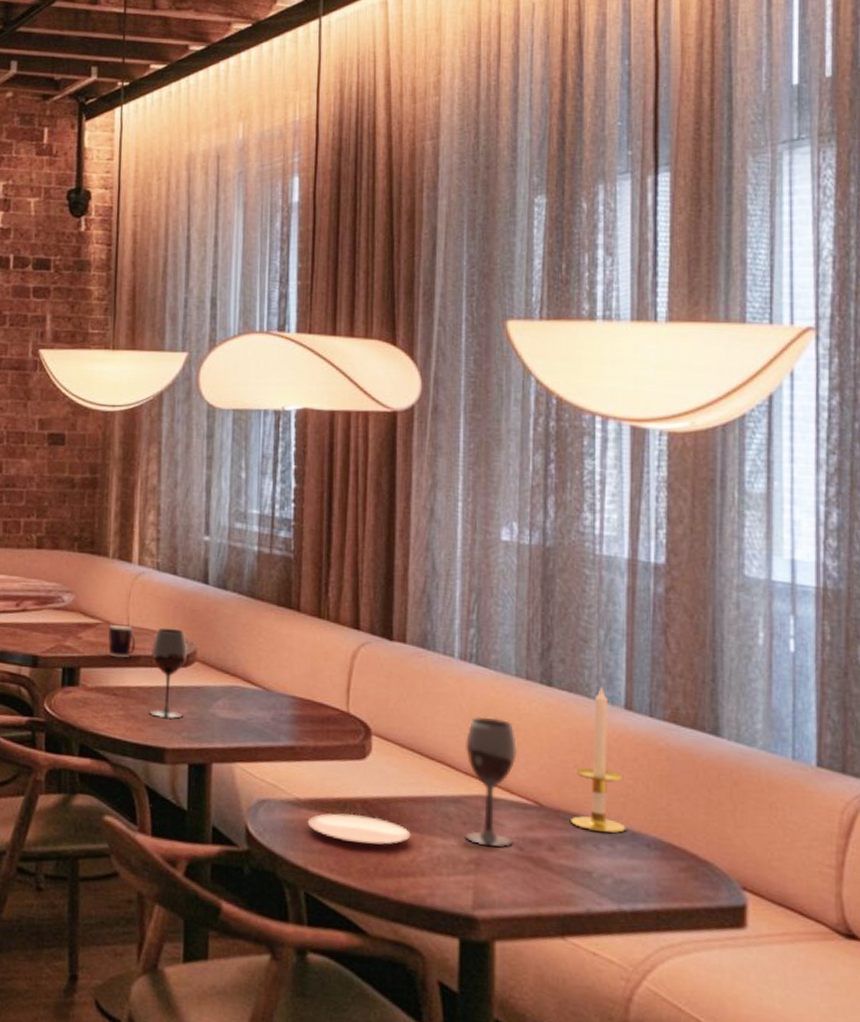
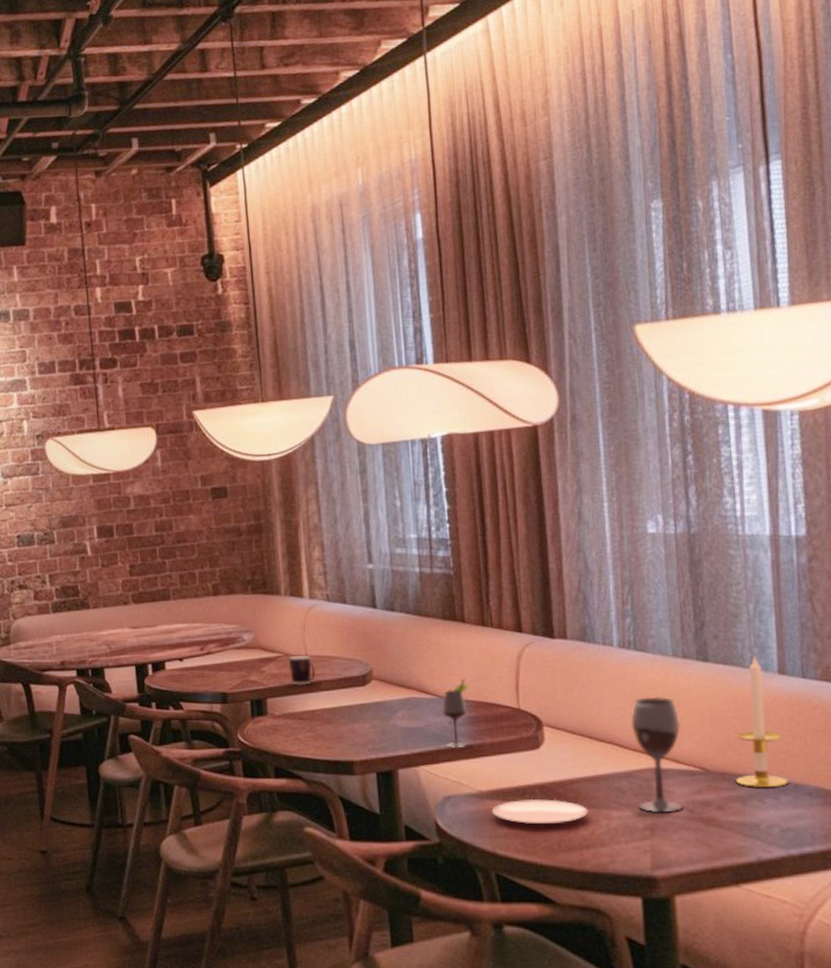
wineglass: present [149,628,188,719] -> none [331,652,366,735]
wine glass: none [266,672,297,748] -> present [442,678,469,749]

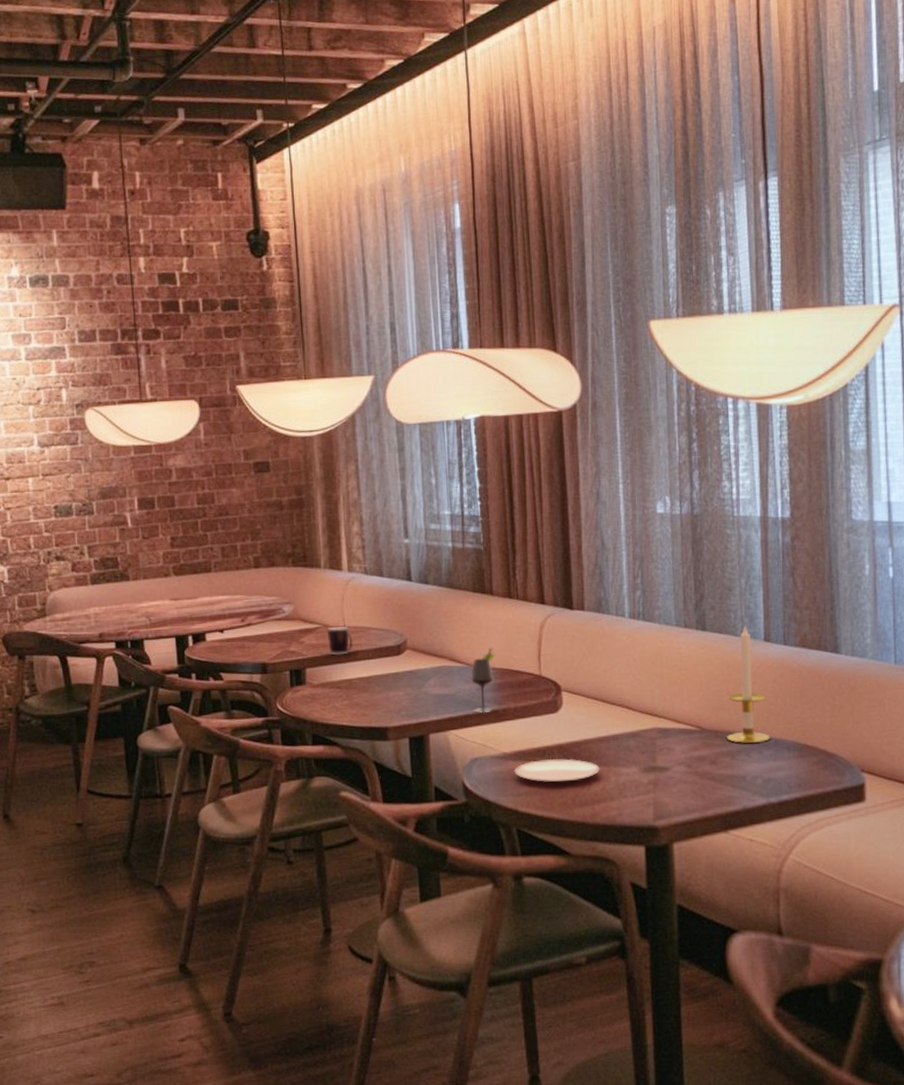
wine glass: present [631,696,684,813] -> none [639,663,682,769]

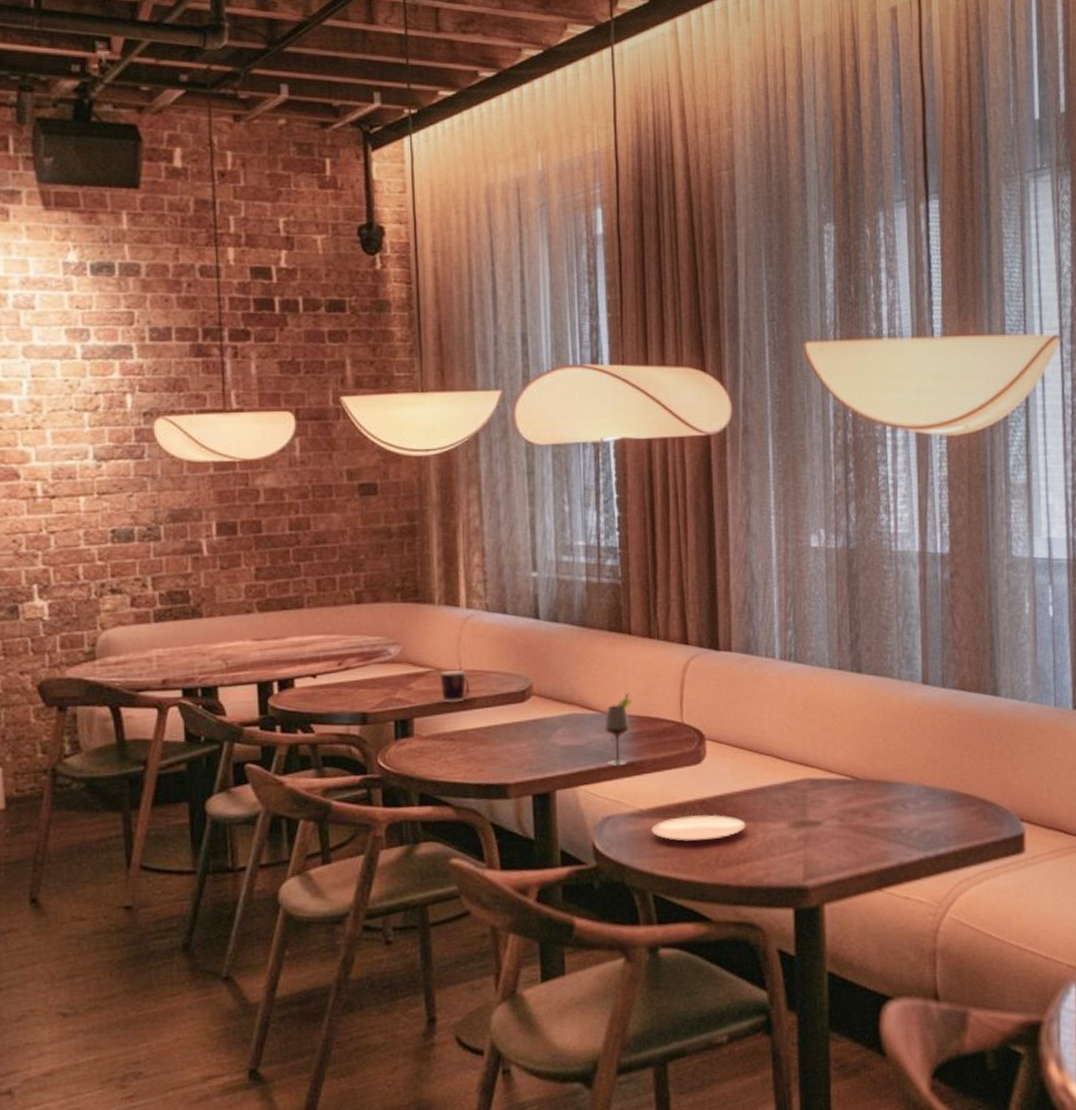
candle: present [727,624,771,744] -> none [882,665,928,794]

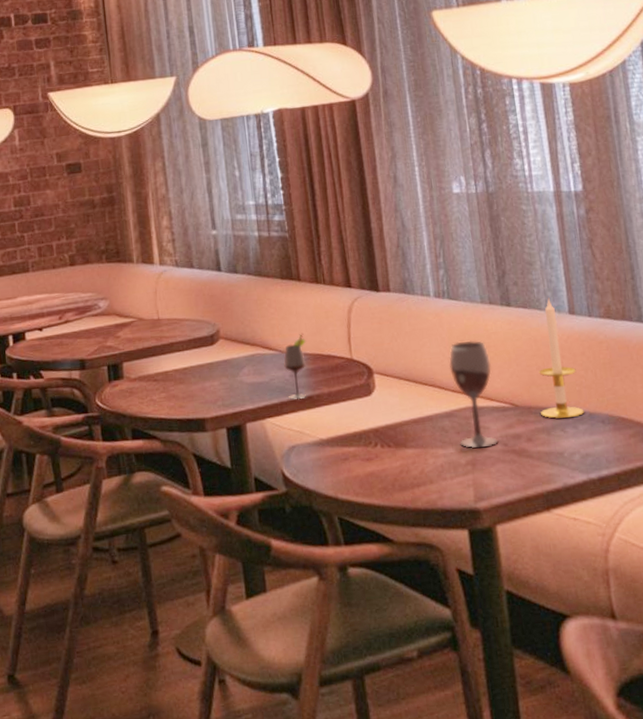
mug: present [439,669,470,703] -> none [141,318,168,349]
plate: present [651,814,746,842] -> none [332,442,417,468]
wine glass: none [789,708,835,823] -> present [449,340,498,448]
candle: none [882,665,928,794] -> present [538,298,585,419]

